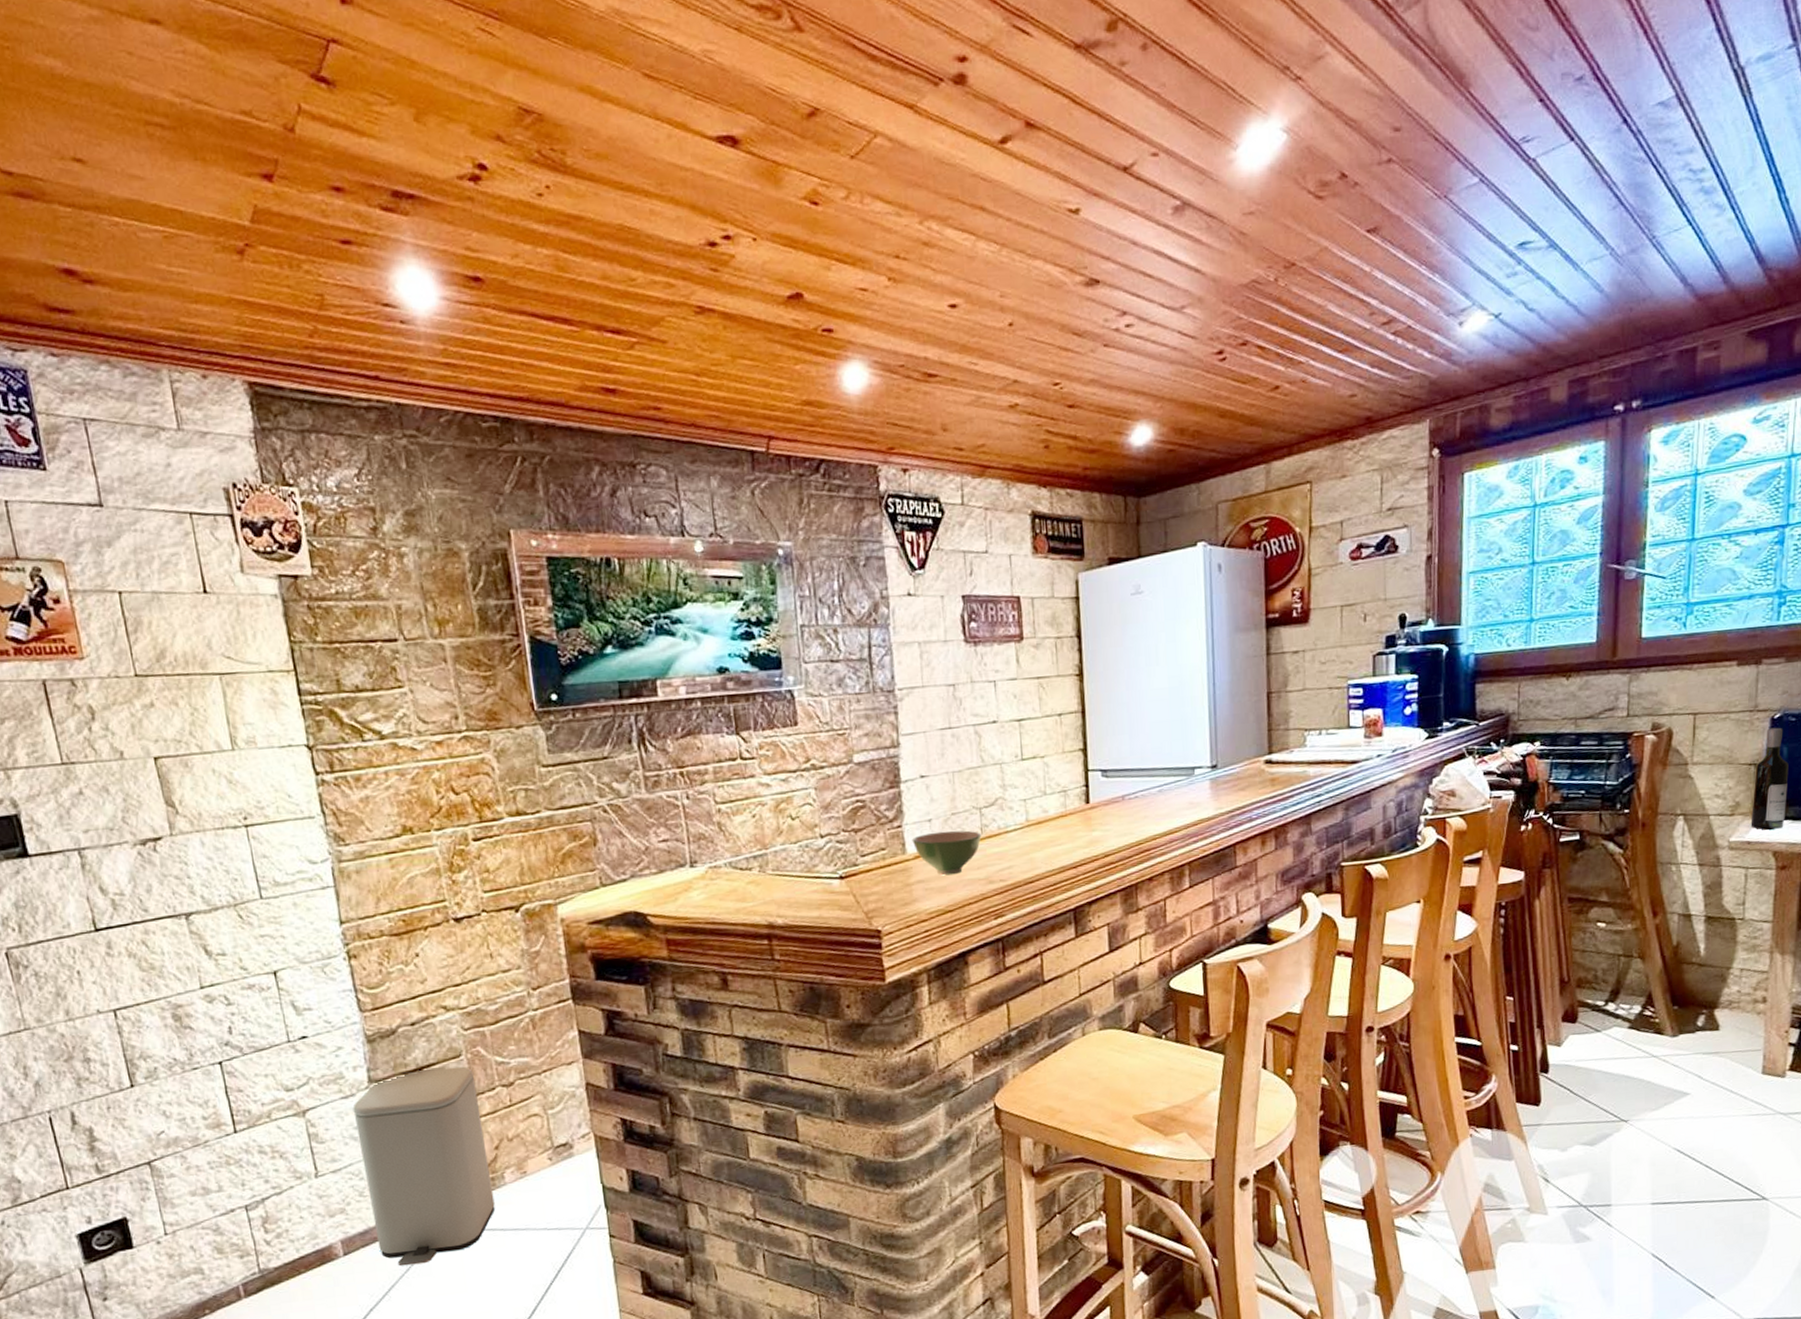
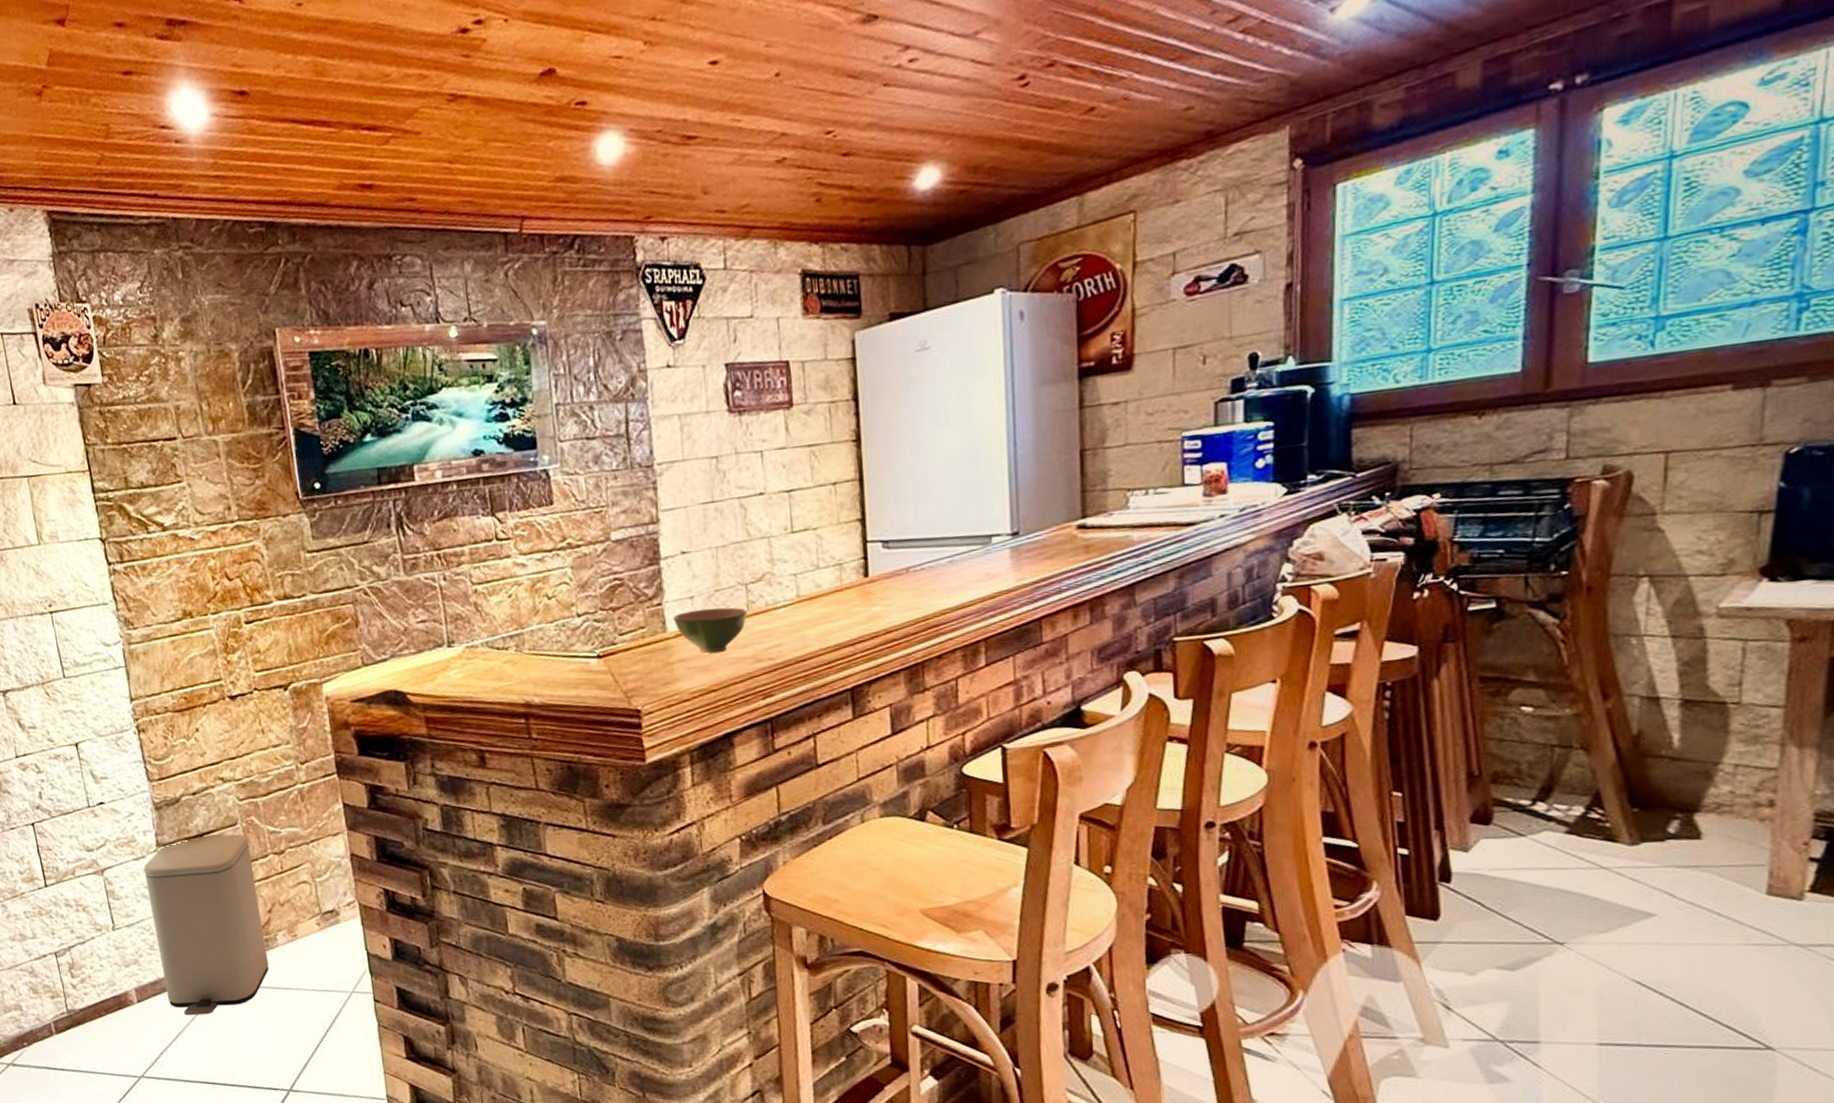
bottle: present [1751,727,1789,830] -> none [1752,464,1812,593]

